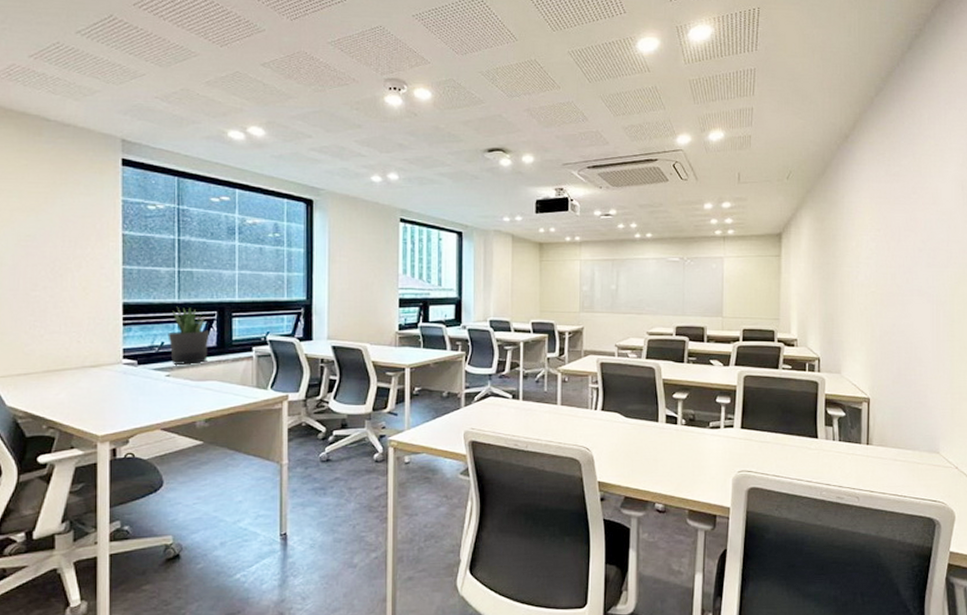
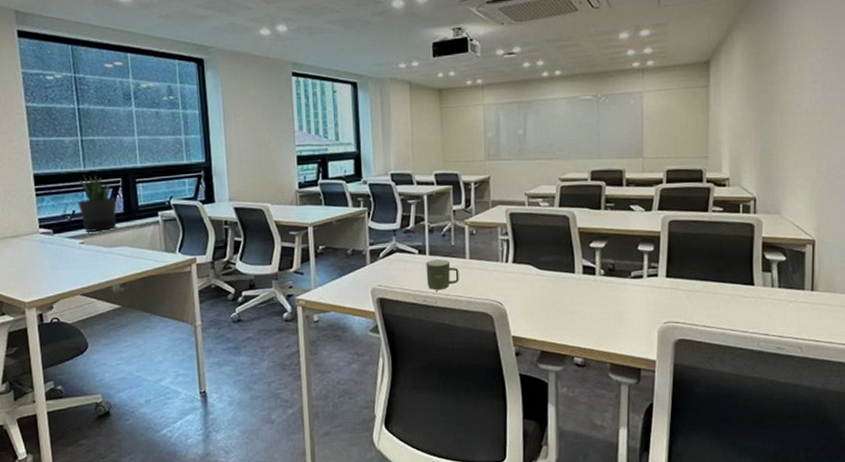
mug: none [519,405,550,435] -> present [426,259,459,291]

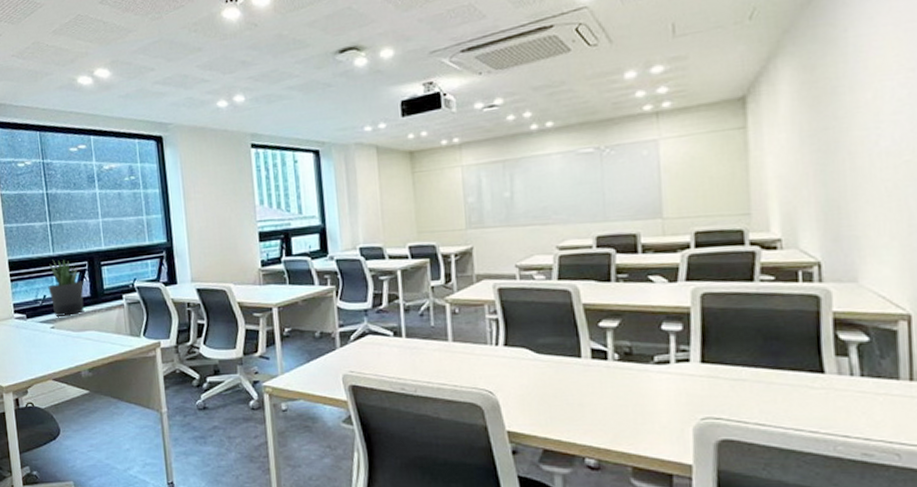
mug: present [426,259,459,291] -> none [402,342,442,378]

